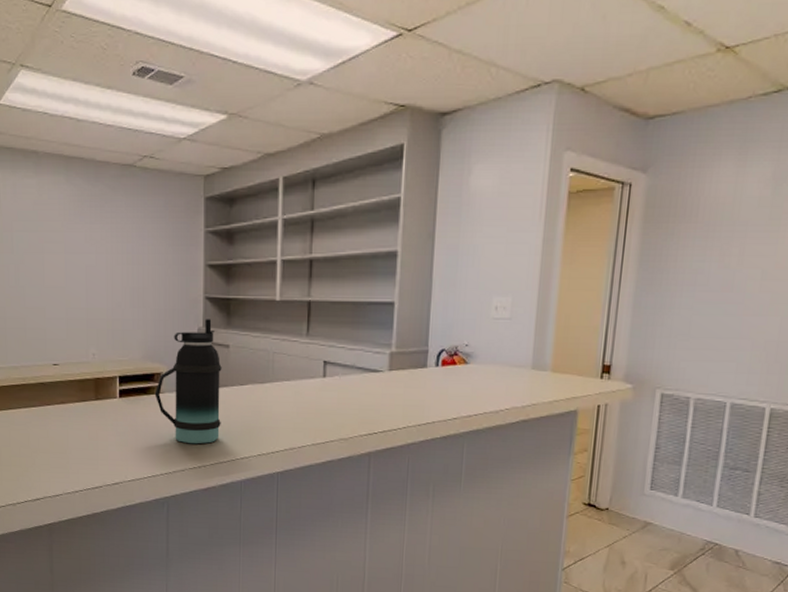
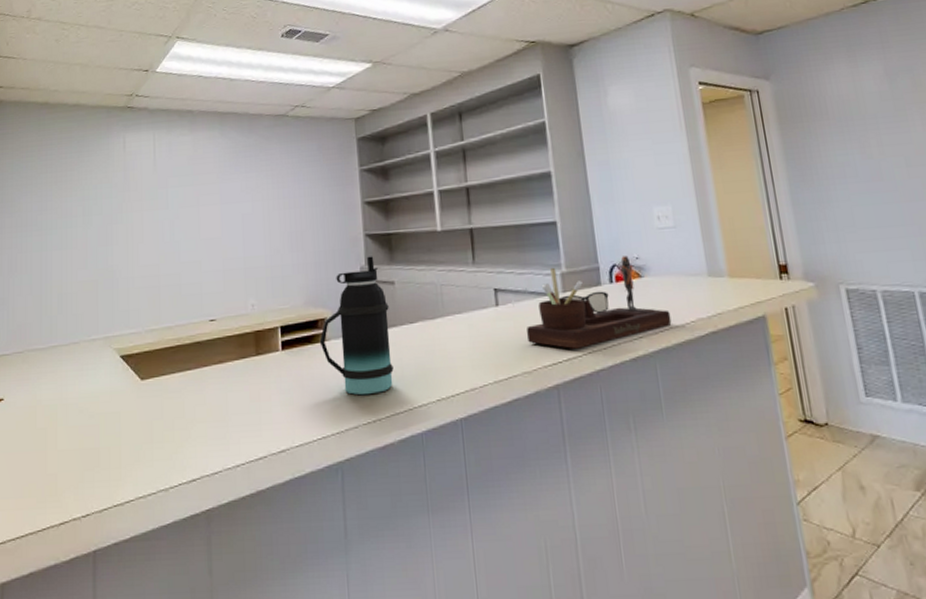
desk organizer: none [349,342,488,424] -> present [527,255,672,350]

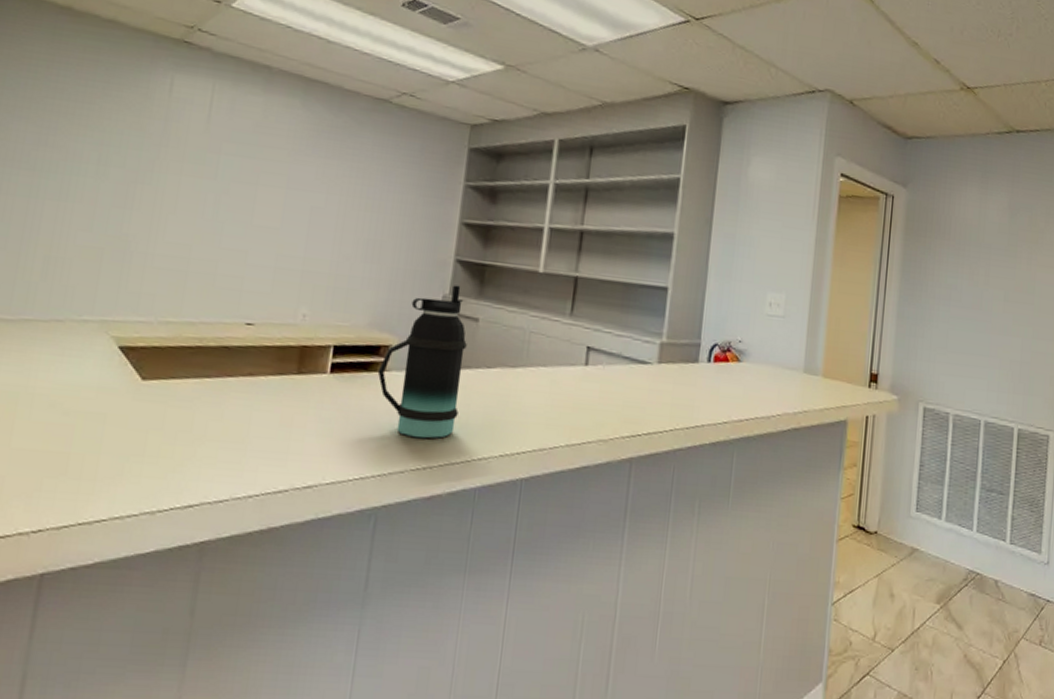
desk organizer: present [527,255,672,350] -> none [611,335,759,425]

